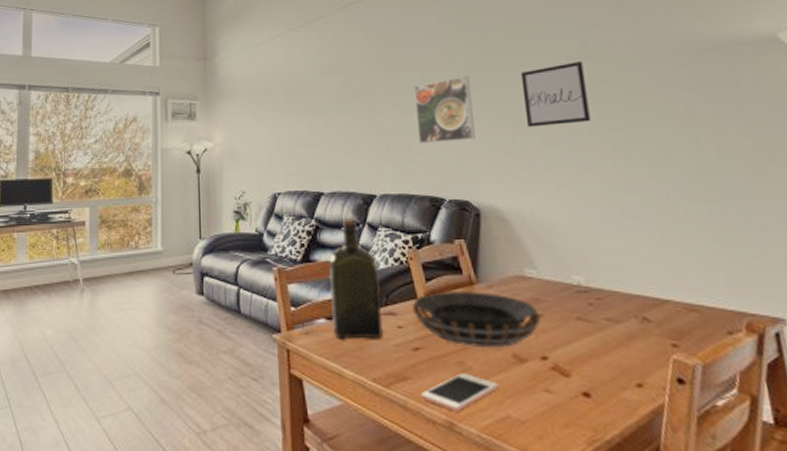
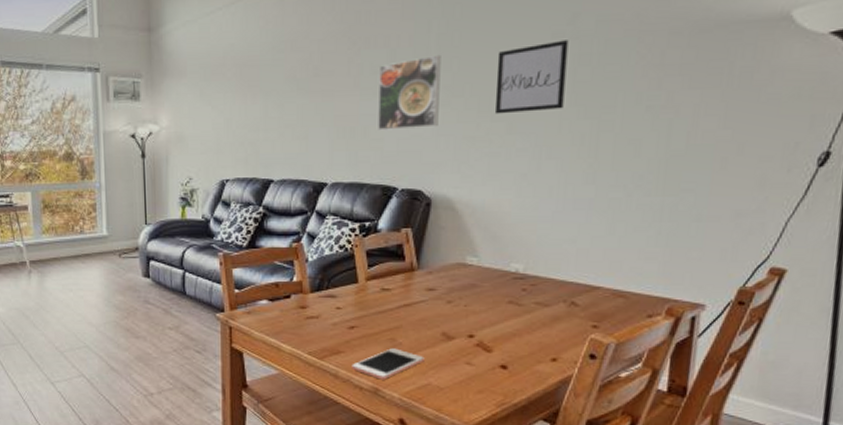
liquor: present [329,219,383,340] -> none [273,206,323,319]
decorative bowl: present [412,290,544,349] -> none [352,275,478,328]

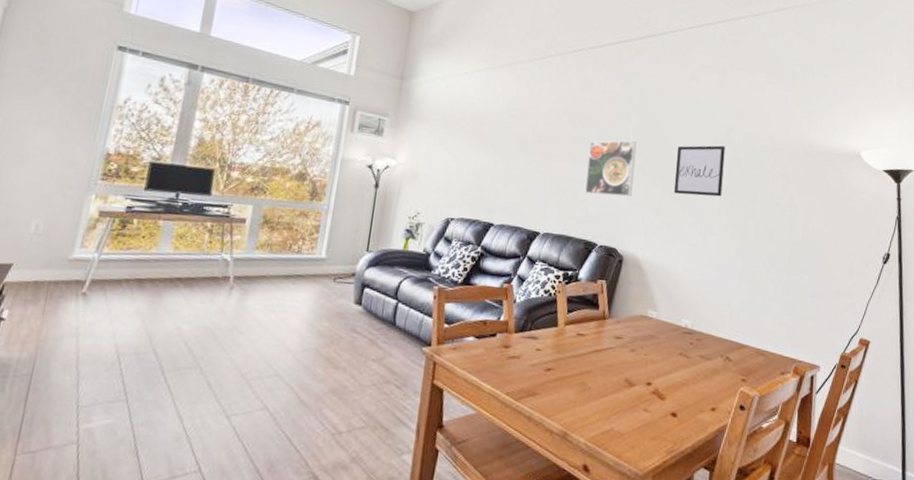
cell phone: present [351,348,424,380] -> none [544,392,609,424]

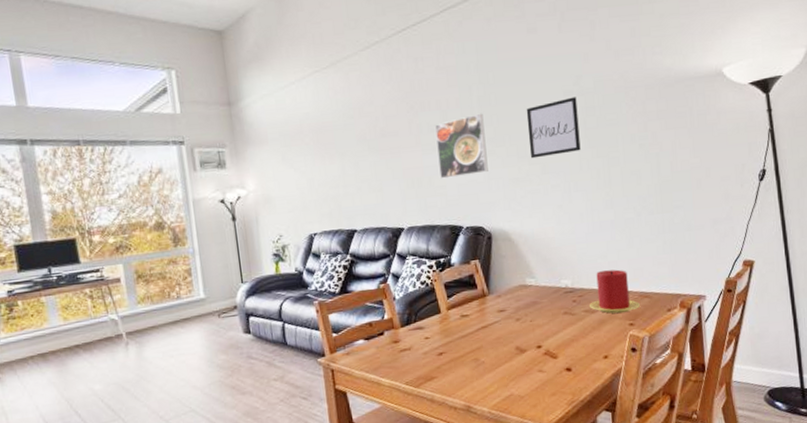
candle: none [705,318,755,367] -> present [589,269,640,314]

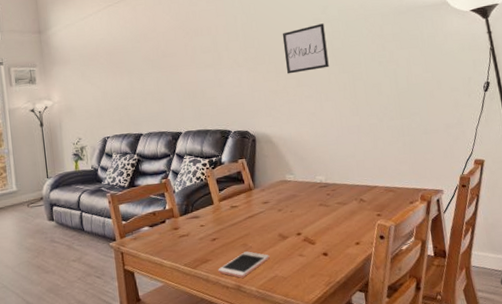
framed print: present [435,113,488,179] -> none [207,37,252,92]
cell phone: none [445,367,505,398] -> present [218,251,270,278]
candle: present [589,269,640,314] -> none [341,167,386,206]

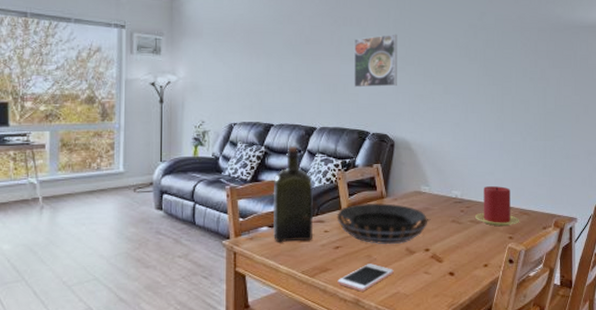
liquor: none [149,151,190,240] -> present [272,146,314,243]
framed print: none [207,37,252,92] -> present [354,34,397,88]
decorative bowl: none [210,194,299,234] -> present [337,202,431,245]
wall art: present [282,23,329,74] -> none [435,30,479,79]
candle: none [341,167,386,206] -> present [474,186,519,227]

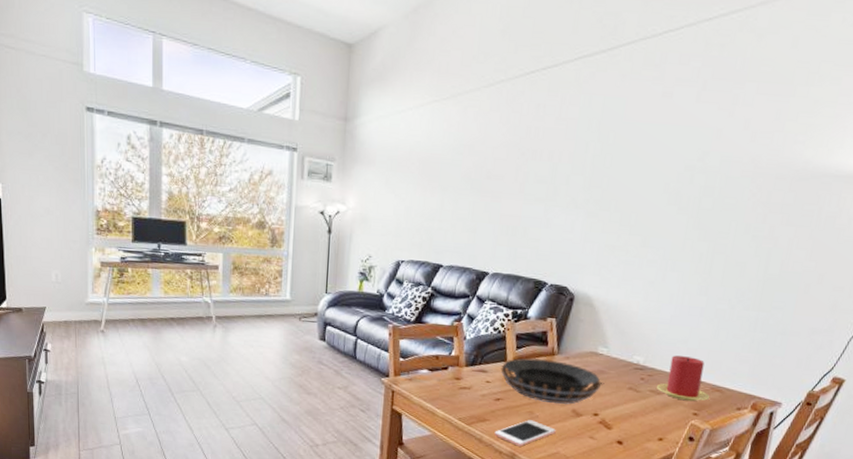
liquor: present [272,146,314,243] -> none [433,290,479,390]
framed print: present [354,34,397,88] -> none [536,172,594,234]

